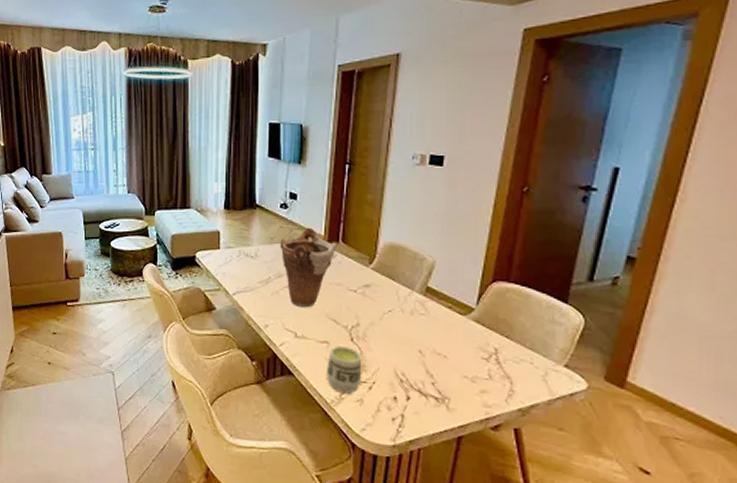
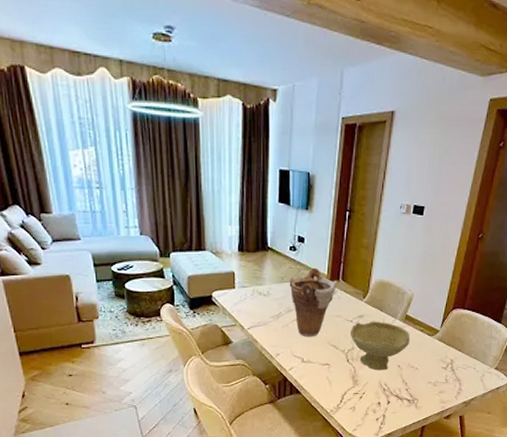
cup: present [325,346,362,394] -> none [326,367,355,404]
bowl: none [355,292,435,356] -> present [351,321,411,371]

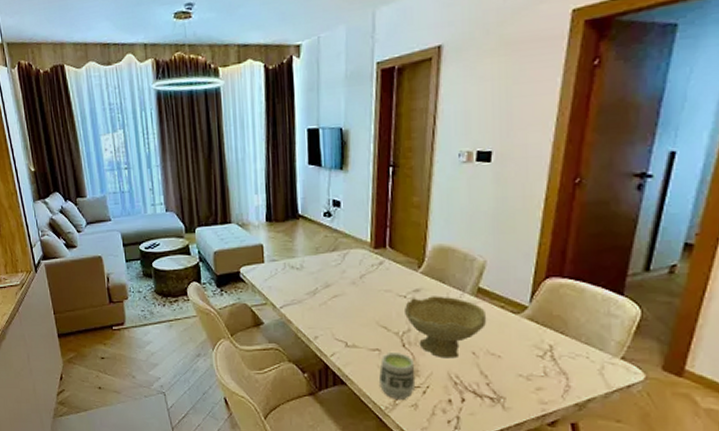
vase: present [289,267,337,337] -> none [325,234,384,317]
cup: none [326,367,355,404] -> present [378,353,416,399]

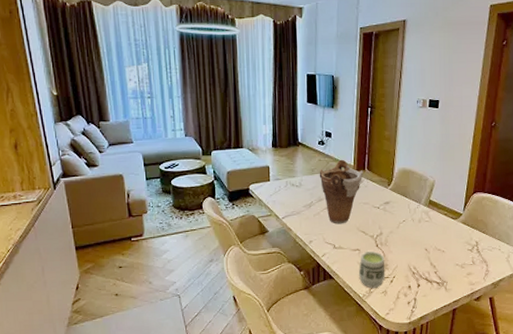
vase: none [325,234,384,317] -> present [319,159,363,224]
bowl: present [405,296,487,359] -> none [378,207,435,255]

